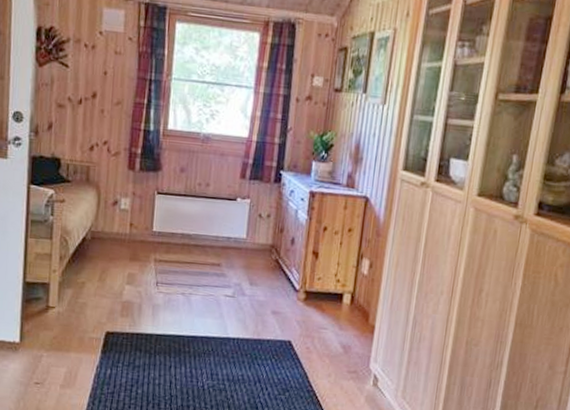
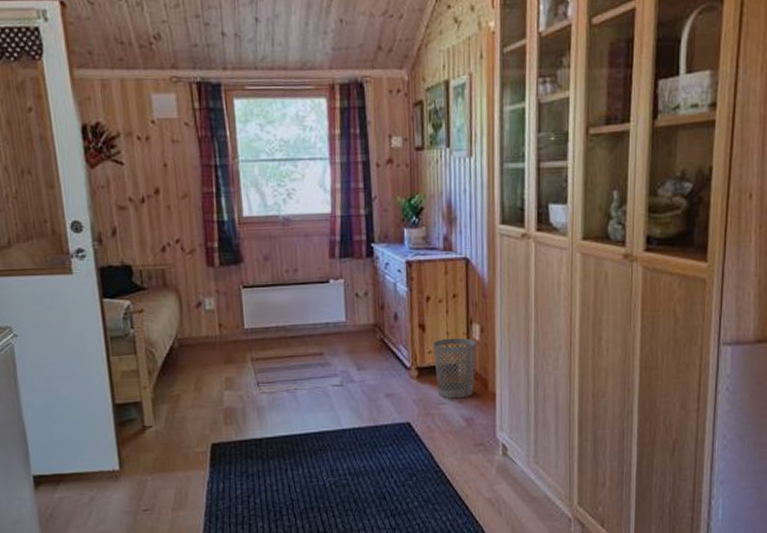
wastebasket: none [321,268,364,327] -> present [432,338,477,399]

